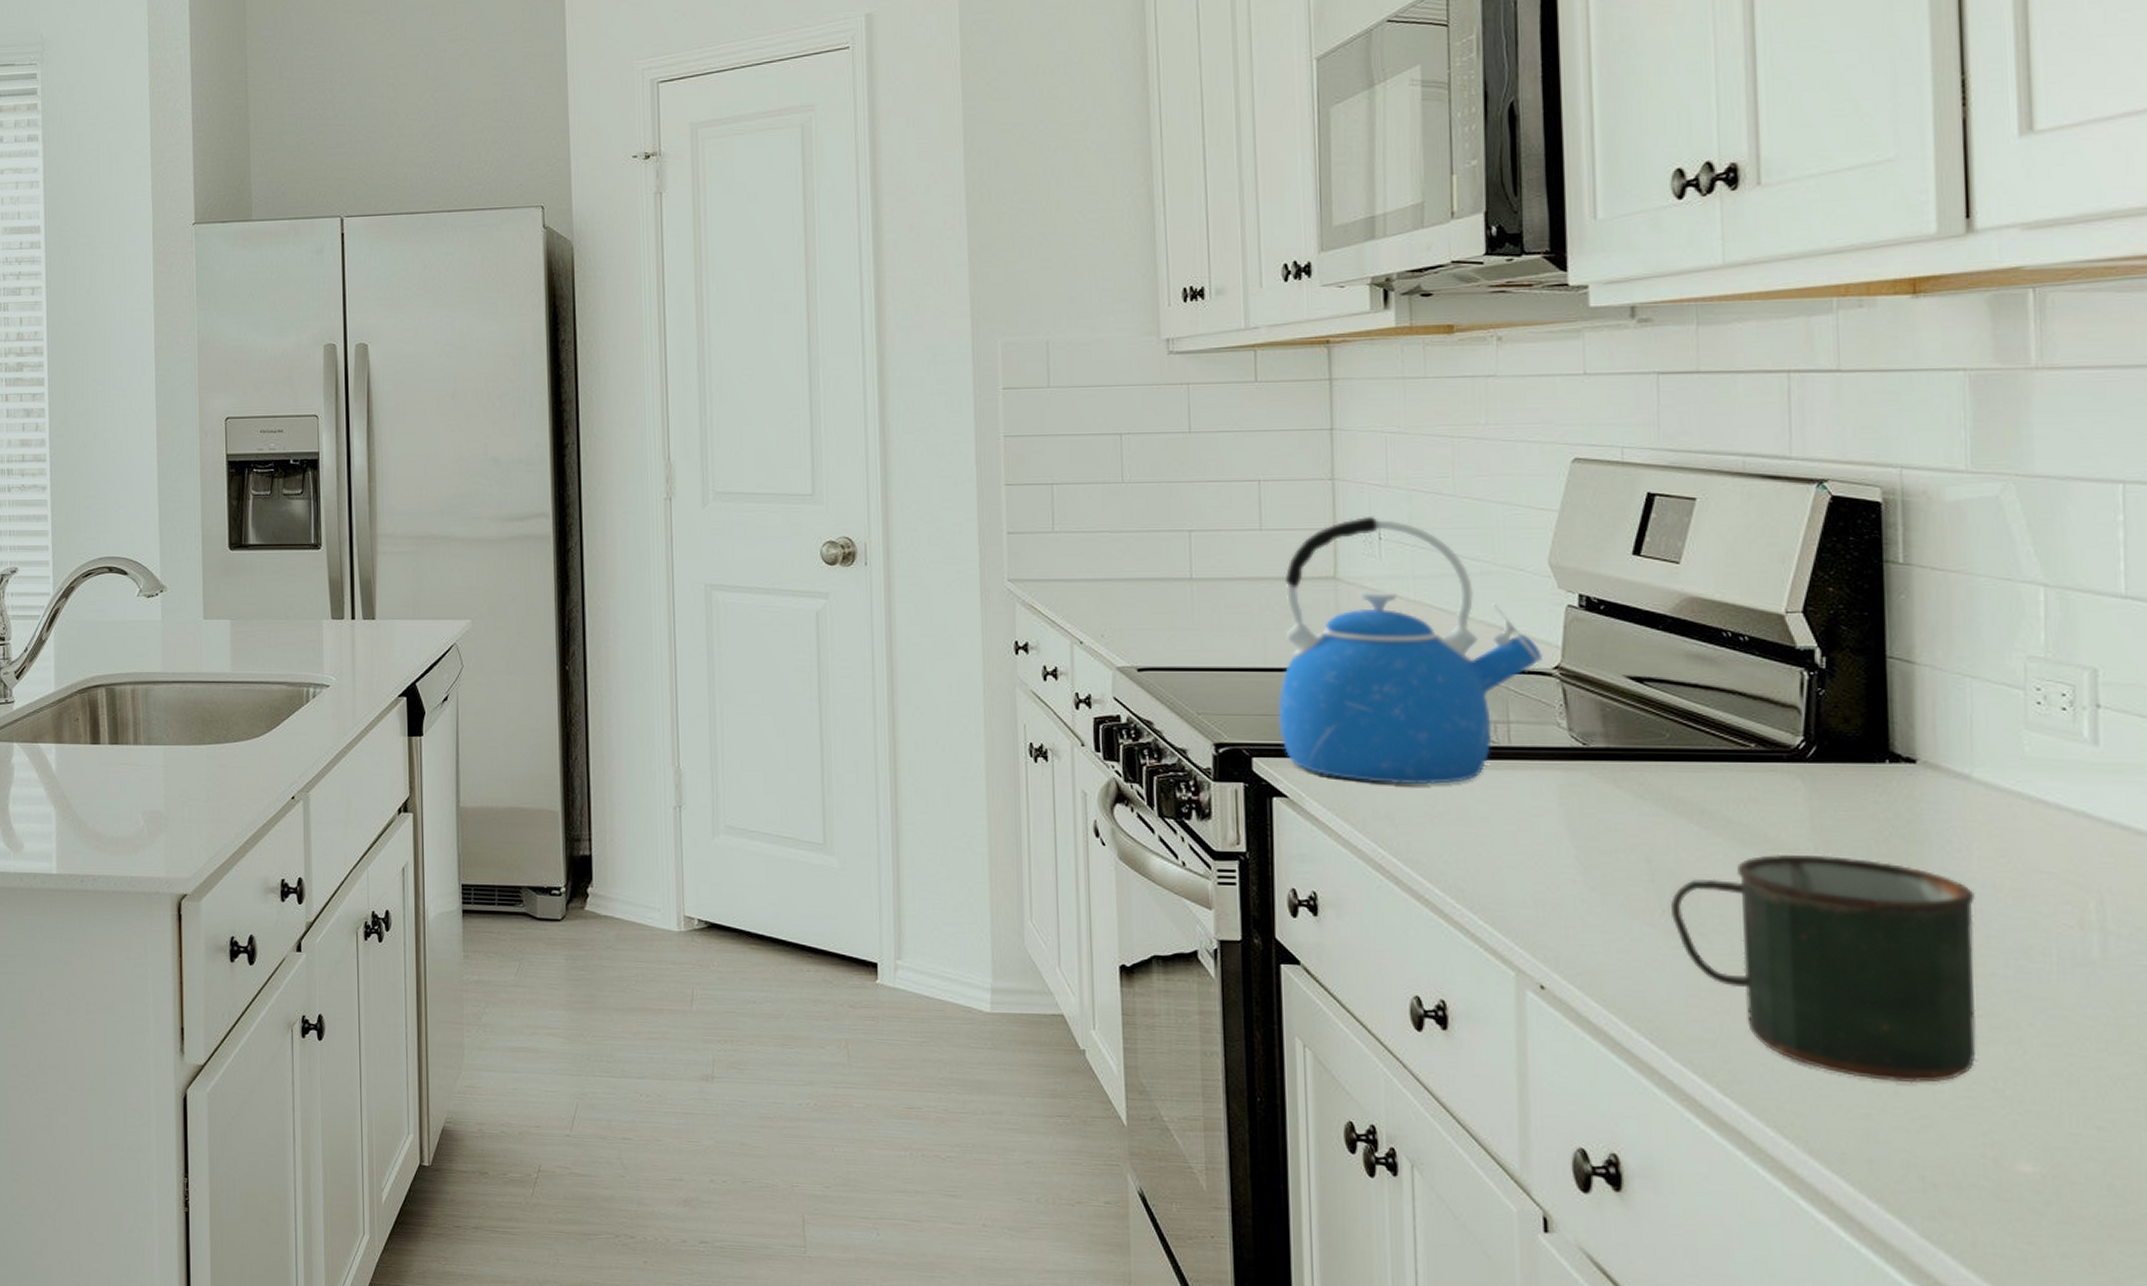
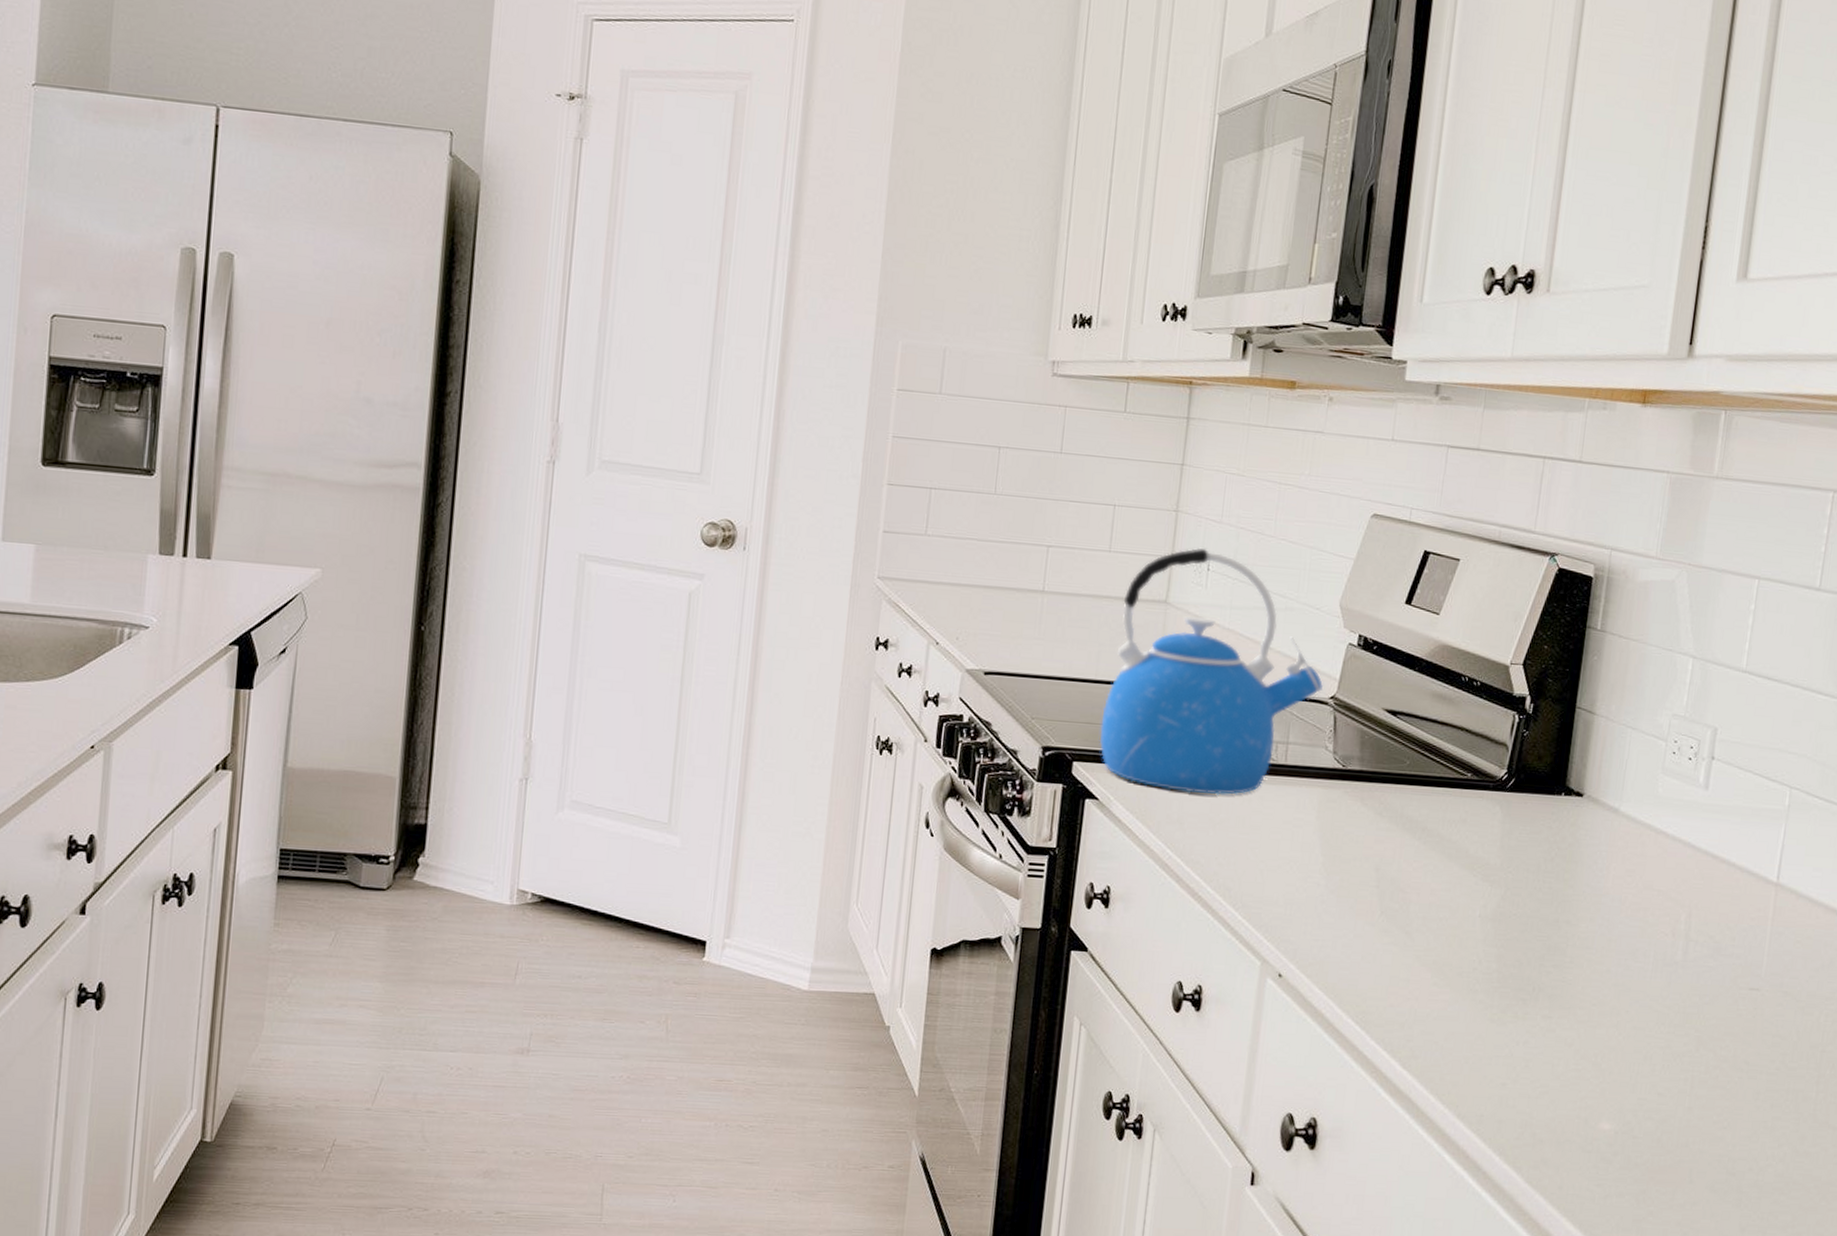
mug: present [1671,854,1977,1084] -> none [1387,868,1606,1059]

